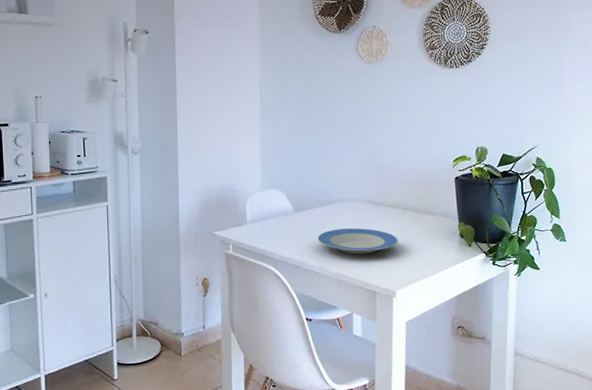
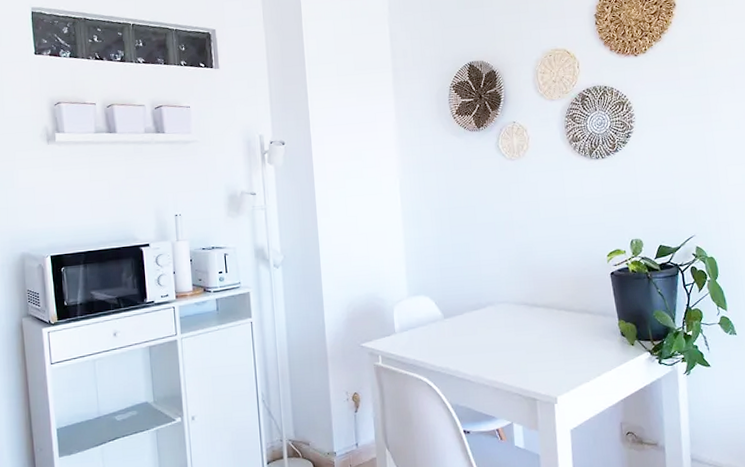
plate: present [317,228,398,255] -> none [469,331,556,360]

